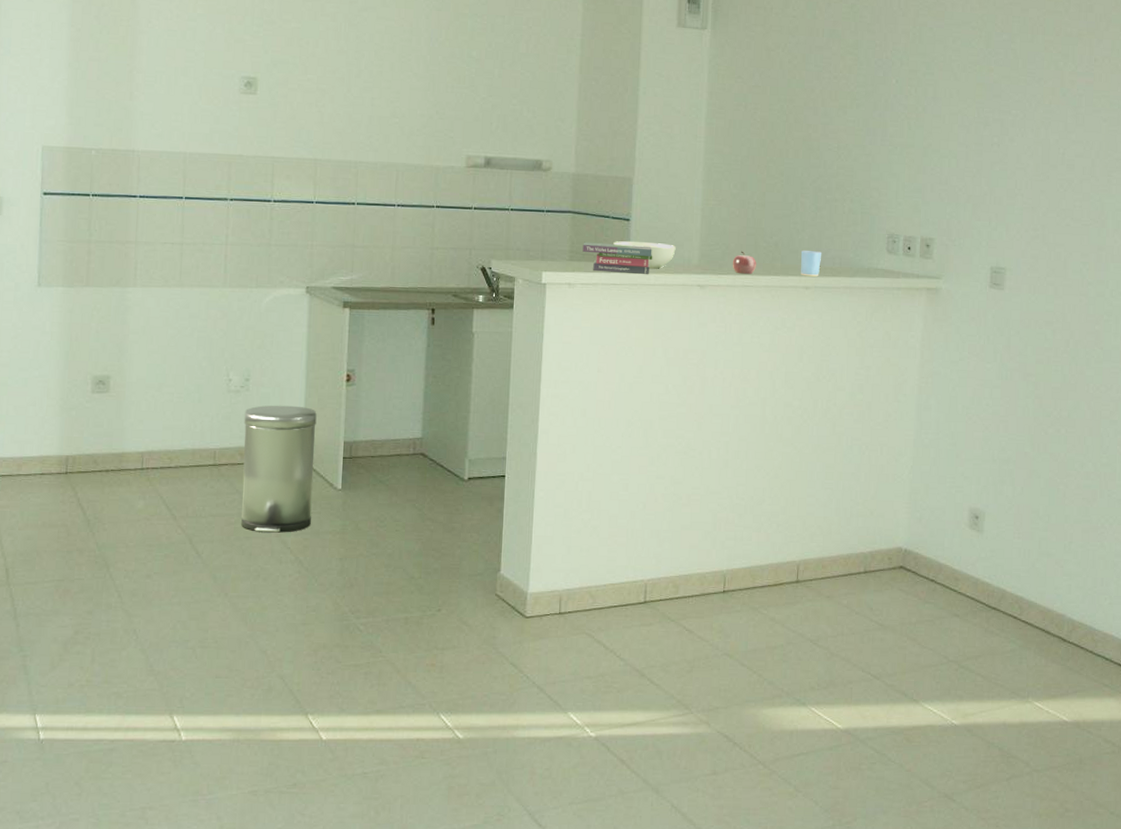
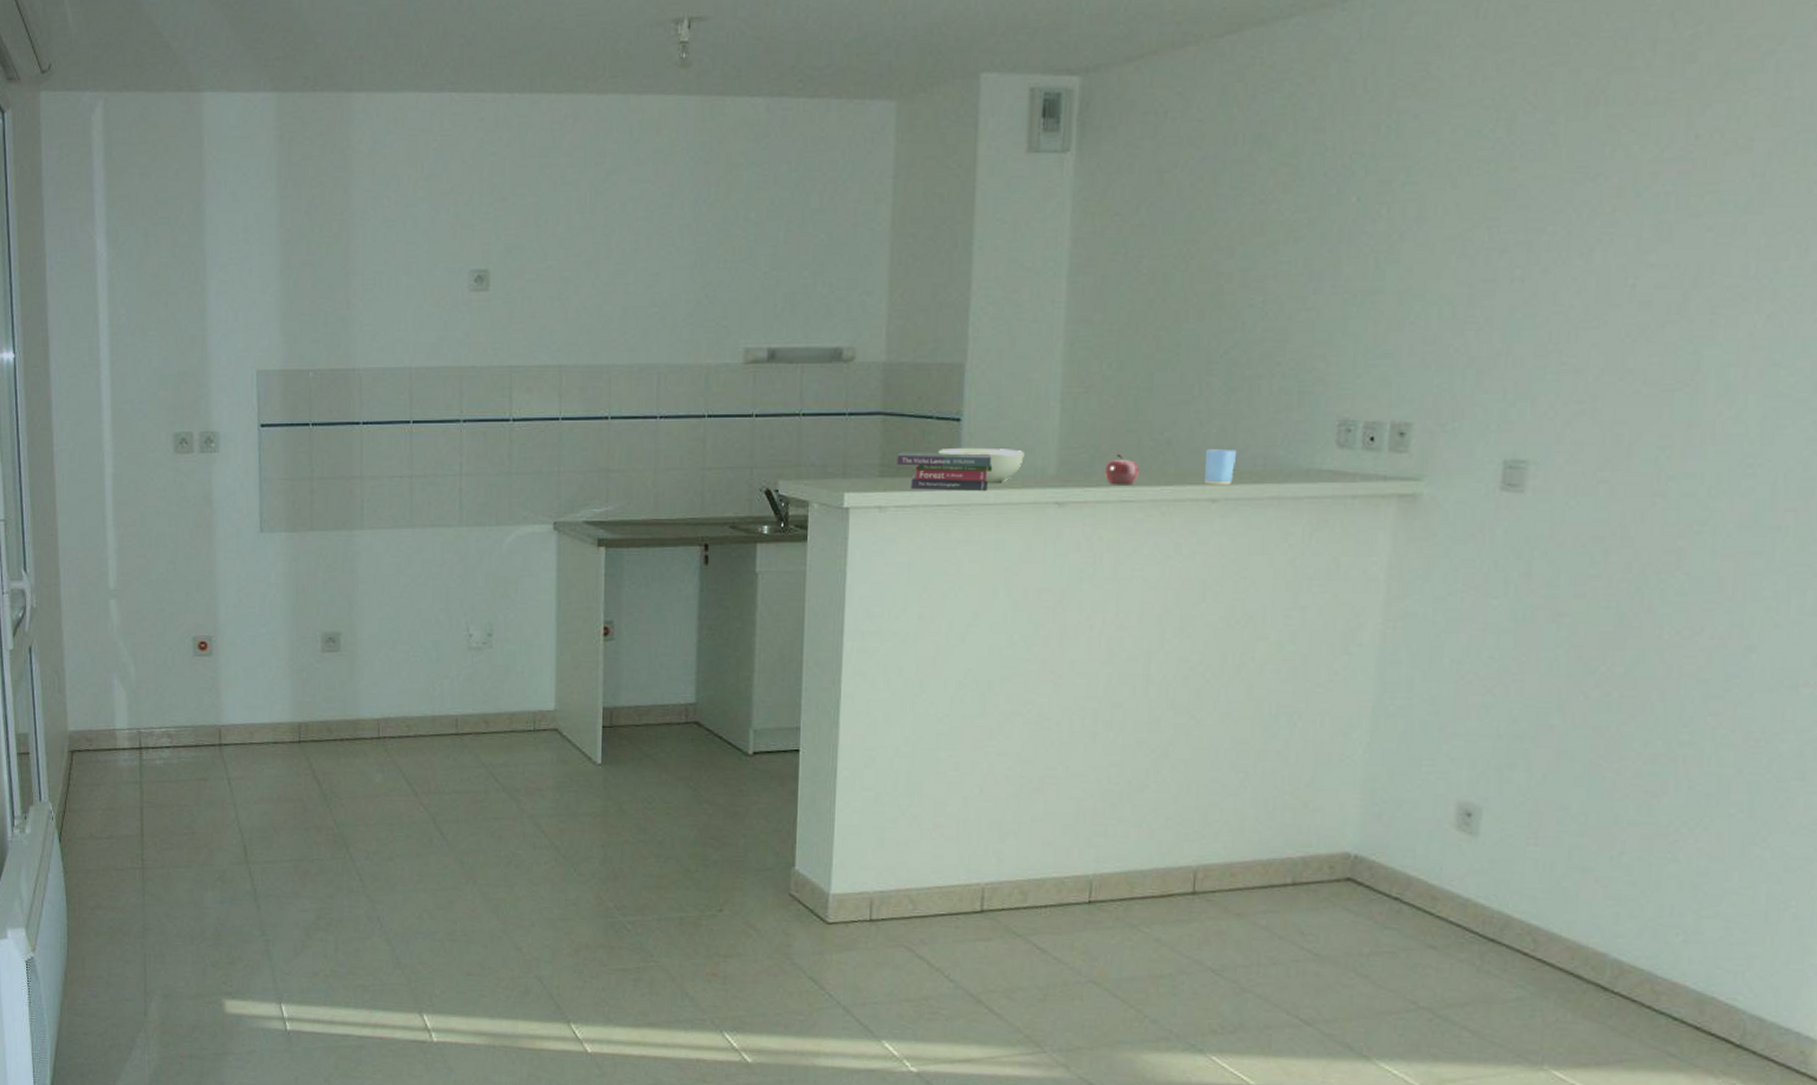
pedal bin: present [241,405,317,533] -> none [487,664,570,814]

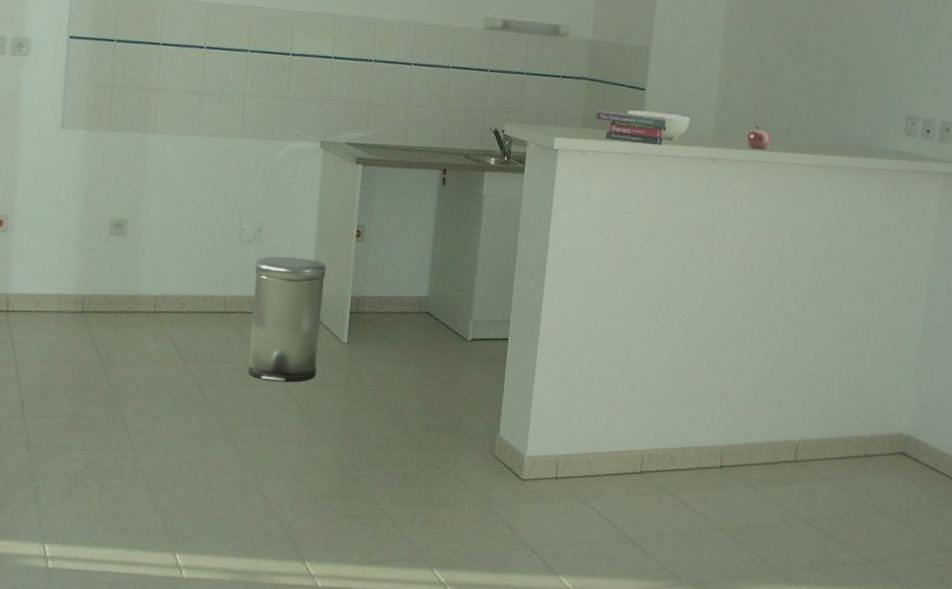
pedal bin: none [487,664,570,814] -> present [248,256,326,383]
mug: present [1205,449,1238,485] -> none [815,128,839,156]

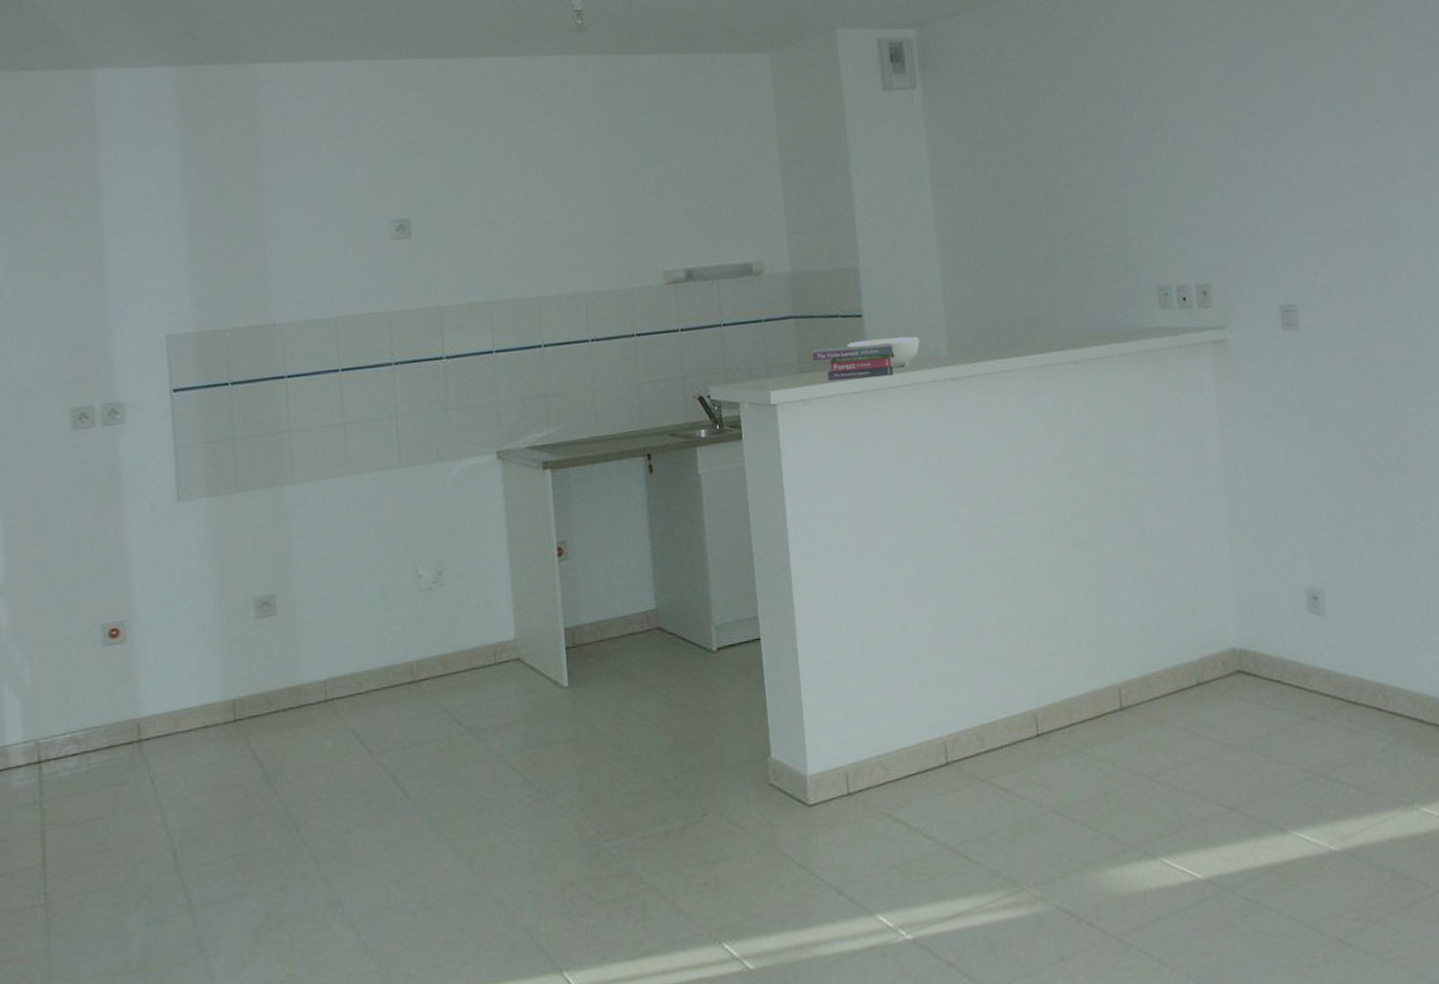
pedal bin: present [248,256,326,383] -> none [441,594,537,755]
fruit: present [746,126,771,151] -> none [986,331,1015,359]

